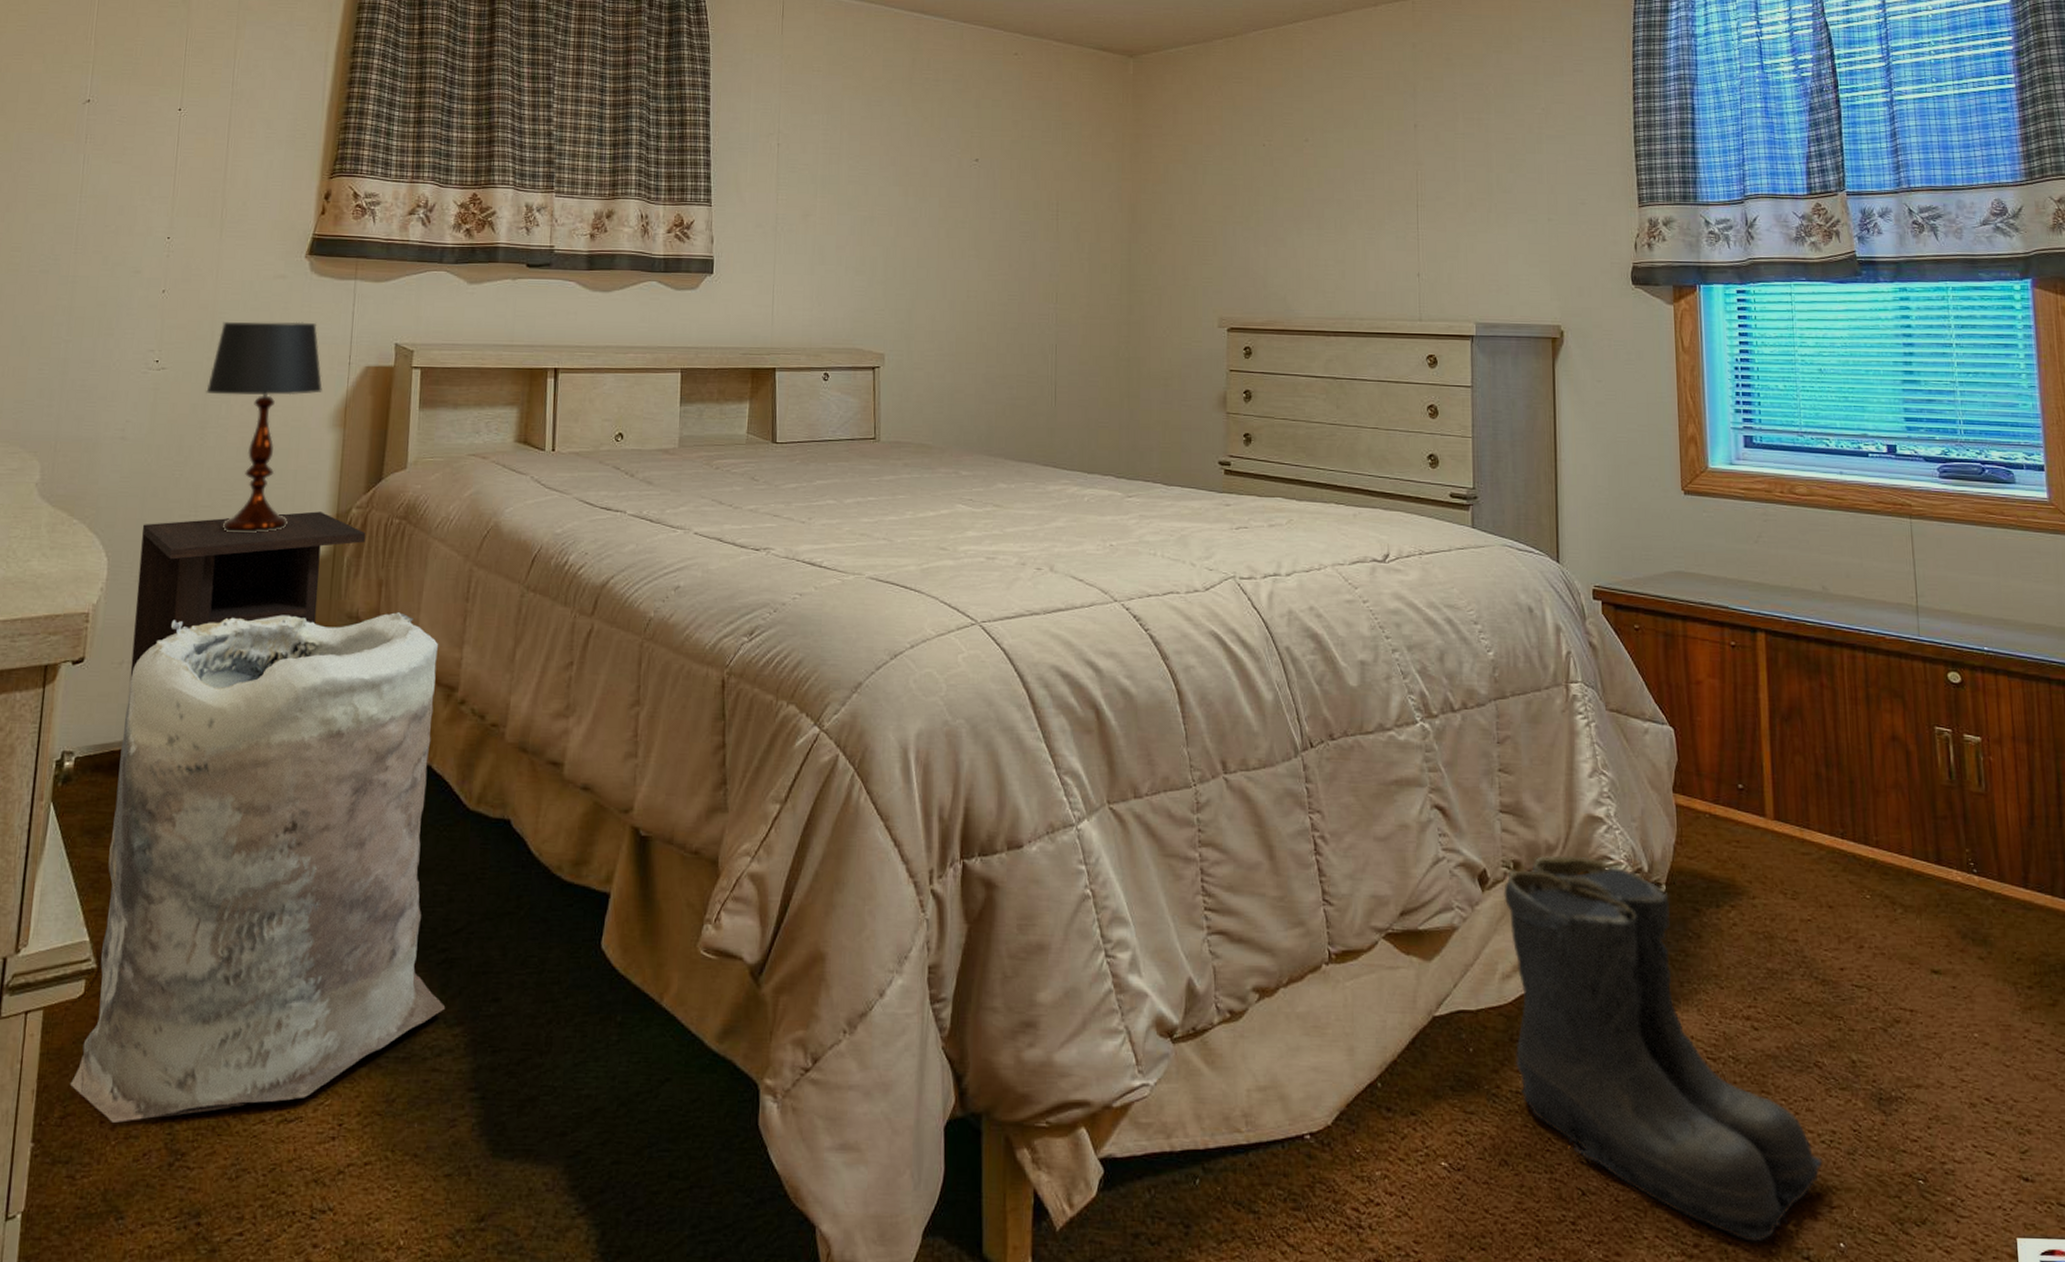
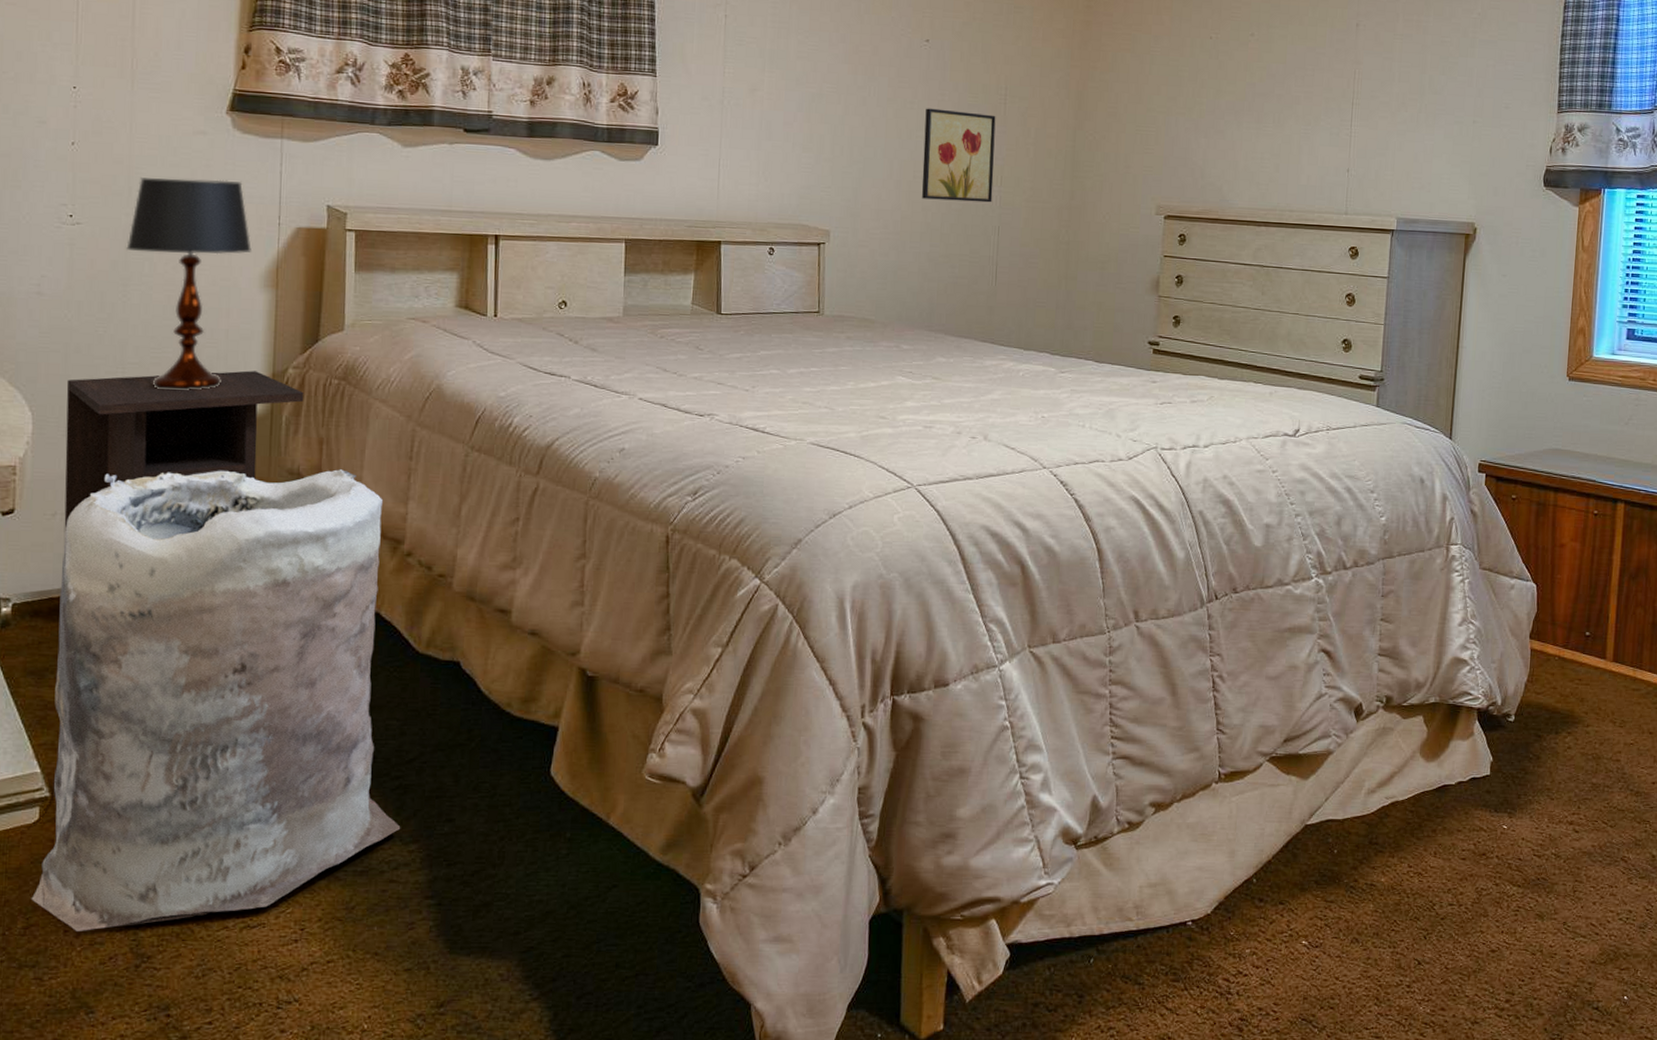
wall art: none [976,227,1049,321] -> present [922,108,996,203]
boots: present [1503,855,1823,1242] -> none [1372,691,1619,997]

